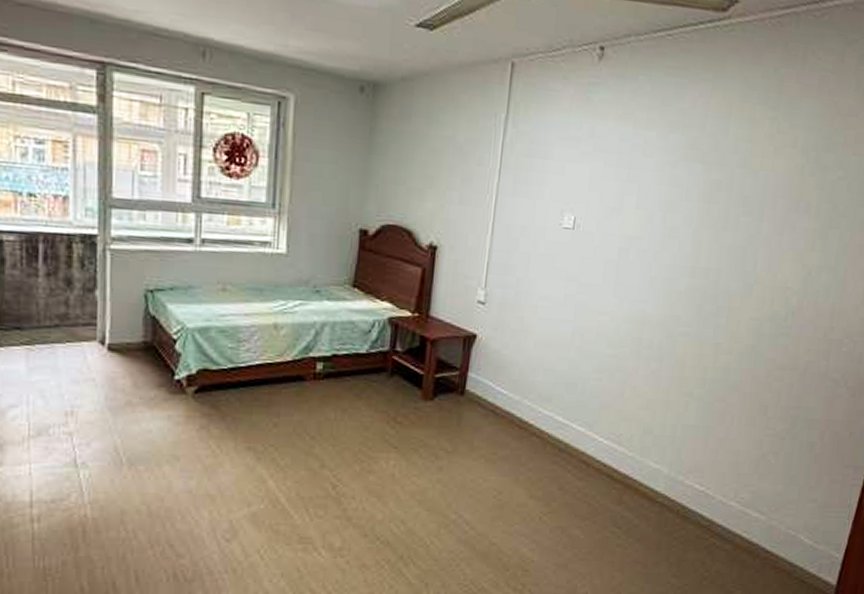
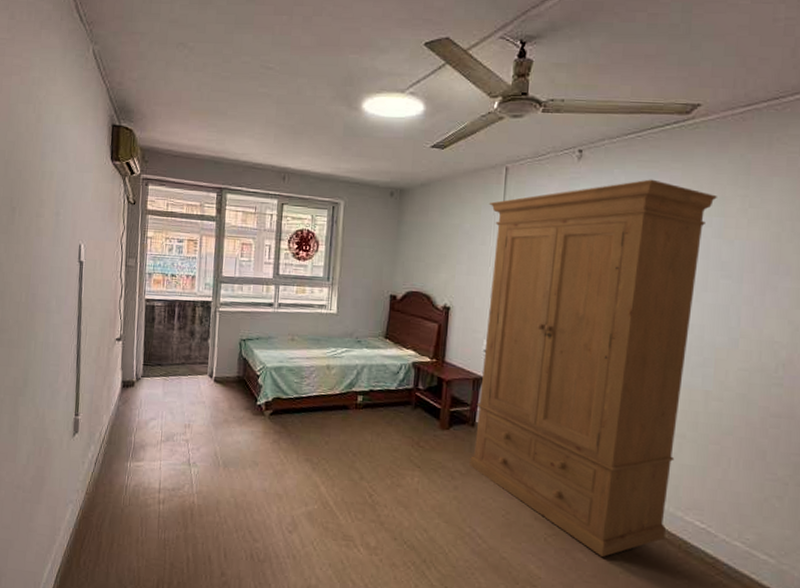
armoire: none [457,91,746,531] -> present [469,179,717,557]

